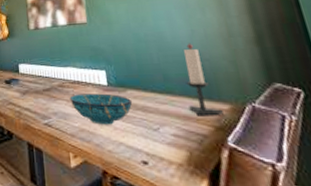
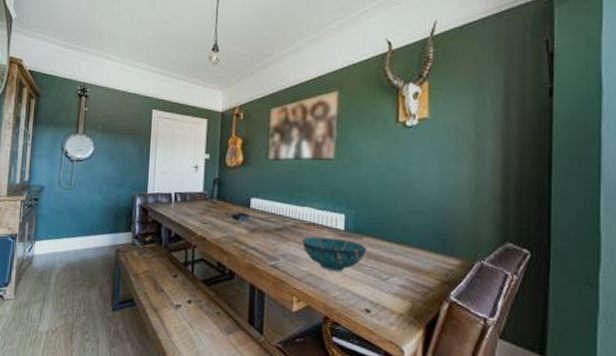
candle holder: present [184,43,224,115] -> none [421,193,453,270]

